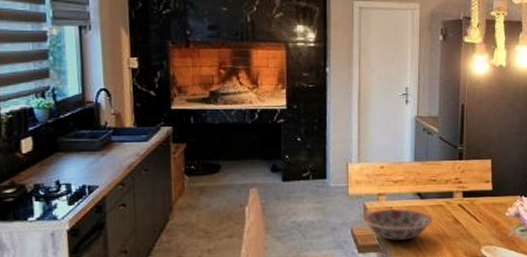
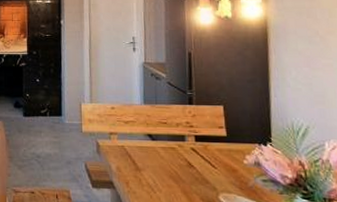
ceramic bowl: present [362,209,433,240] -> none [95,148,165,179]

